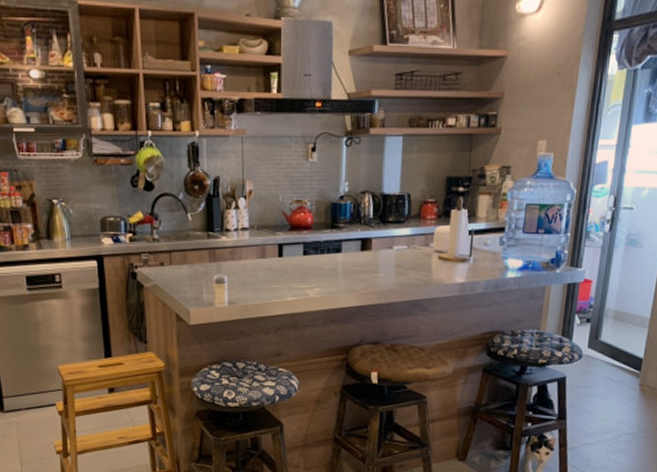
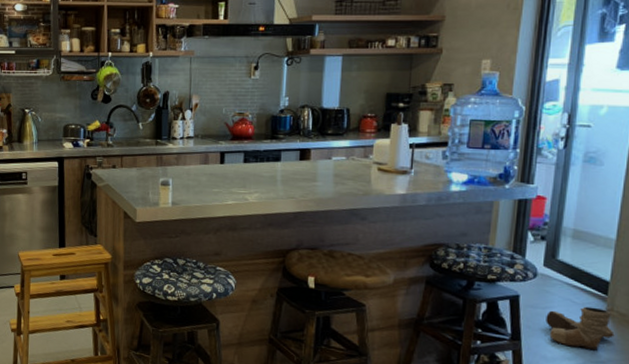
boots: none [588,383,645,423] -> present [546,306,615,351]

